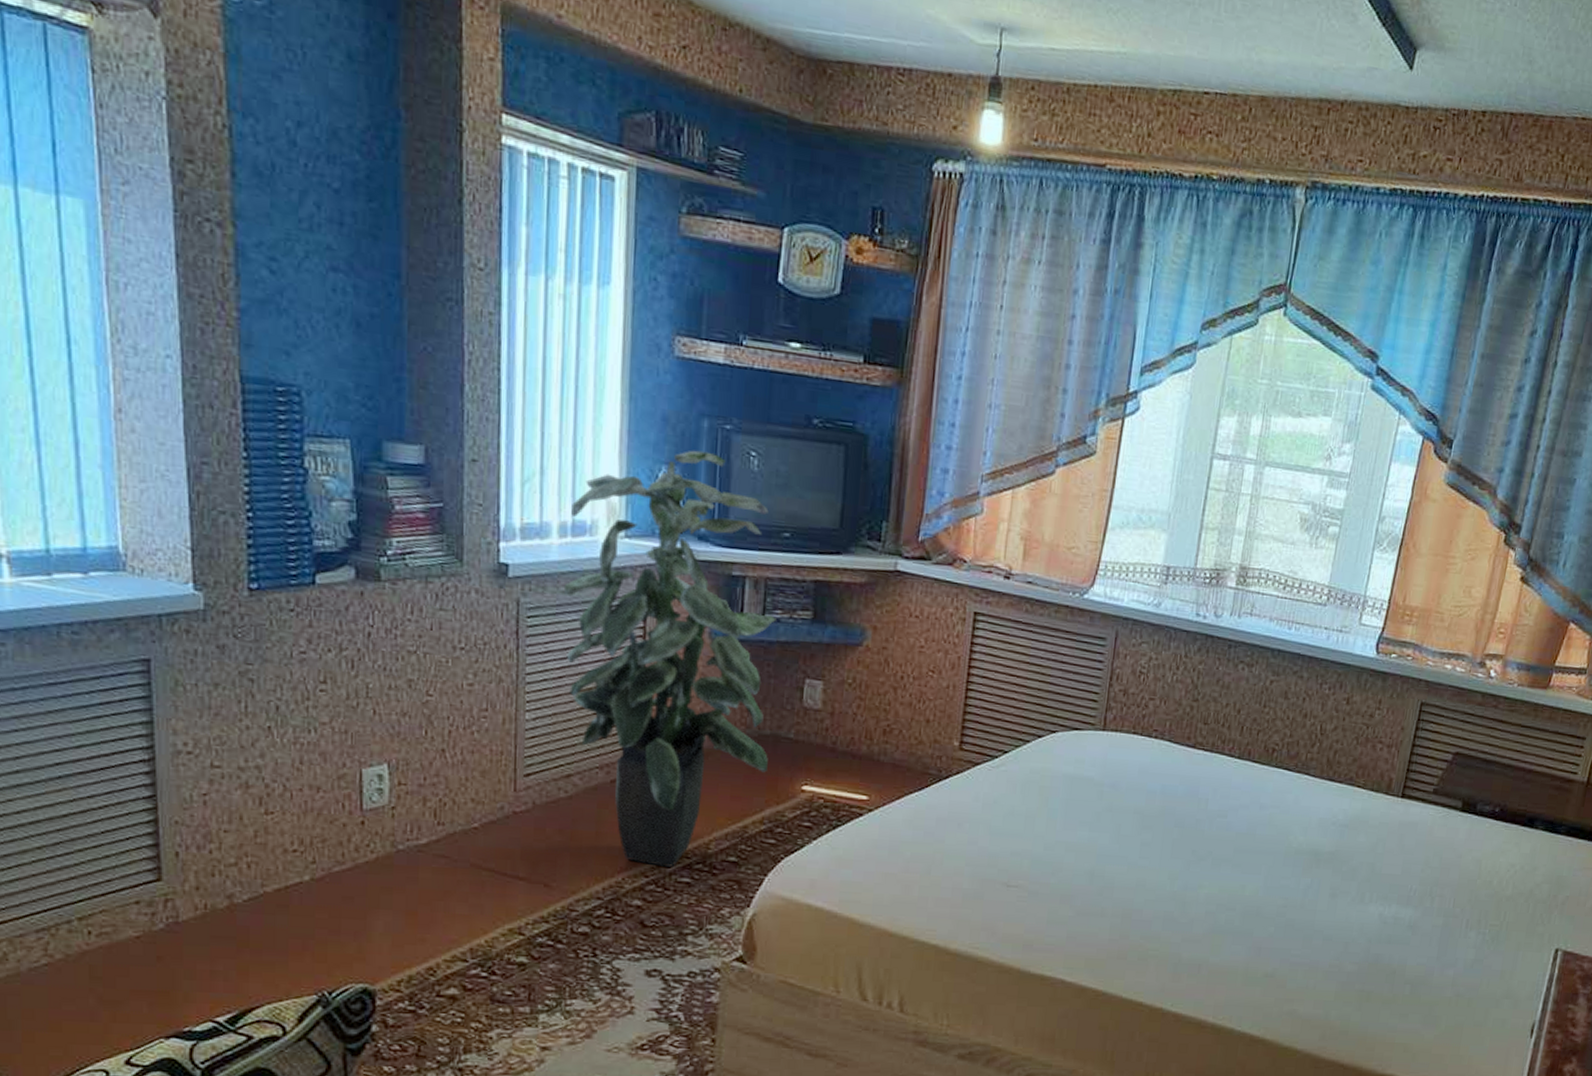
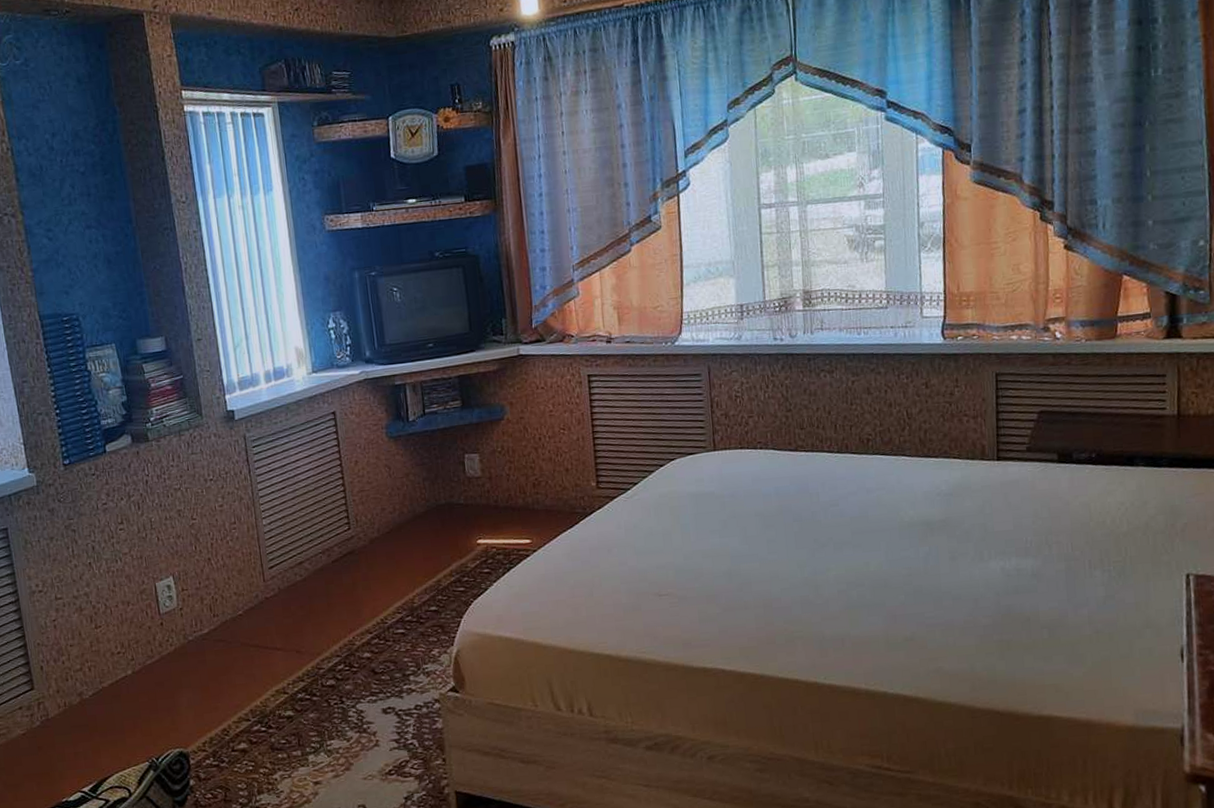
indoor plant: present [564,450,776,867] -> none [271,295,448,623]

